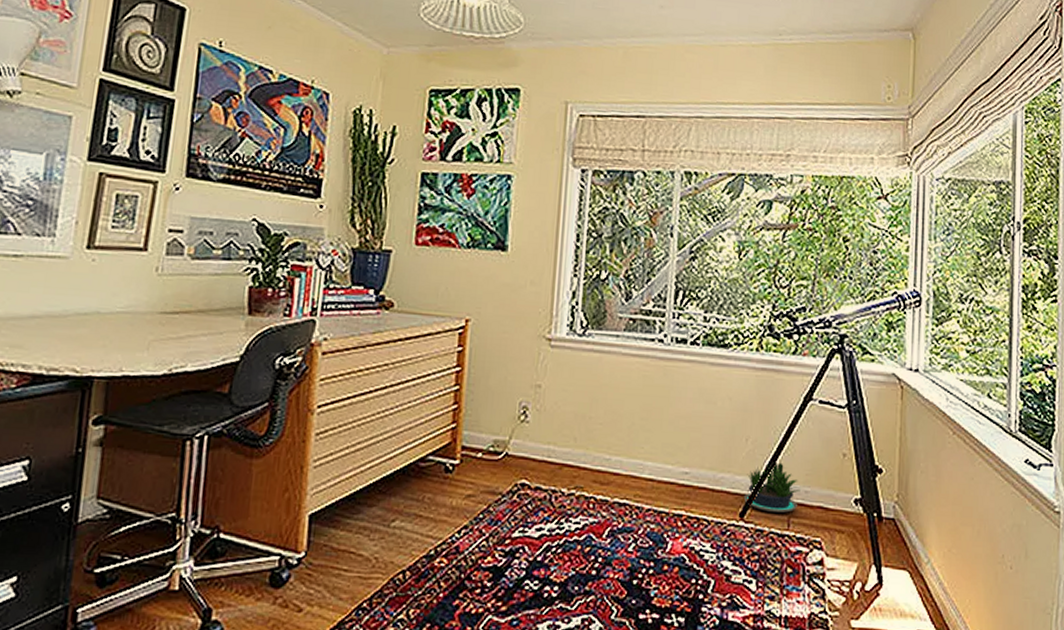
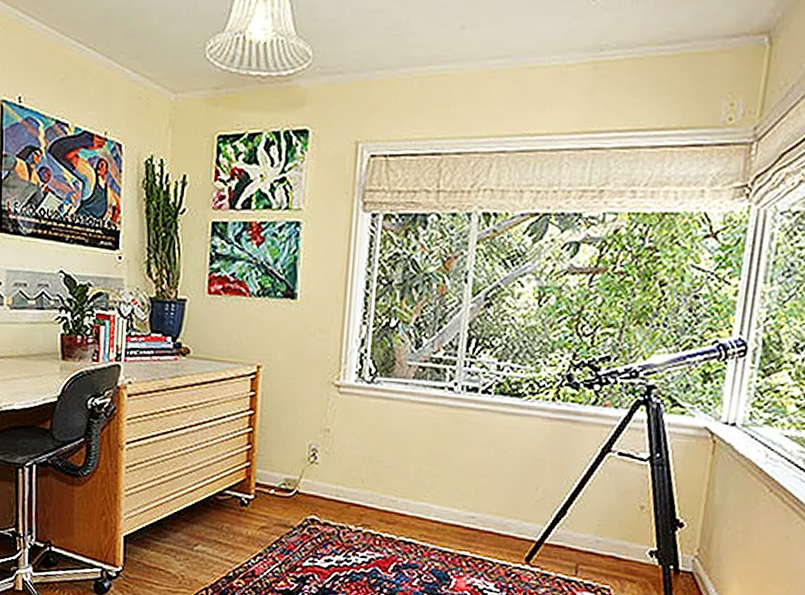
potted plant: present [743,462,801,513] -> none [530,511,592,560]

